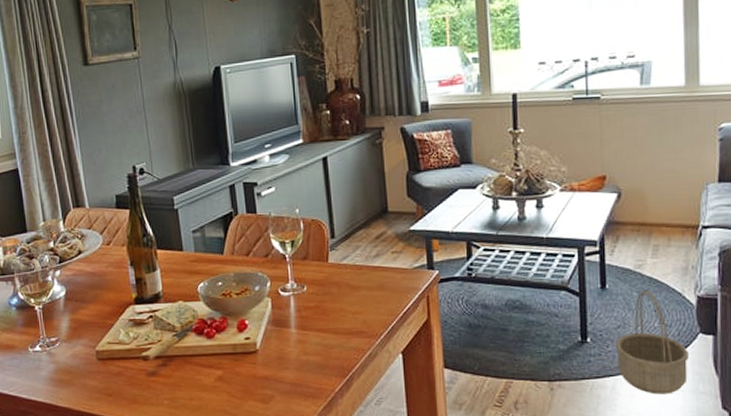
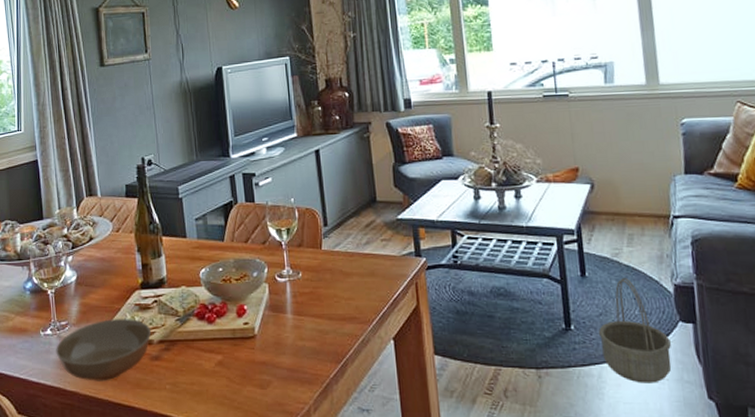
bowl: none [46,335,148,397] -> present [56,319,152,381]

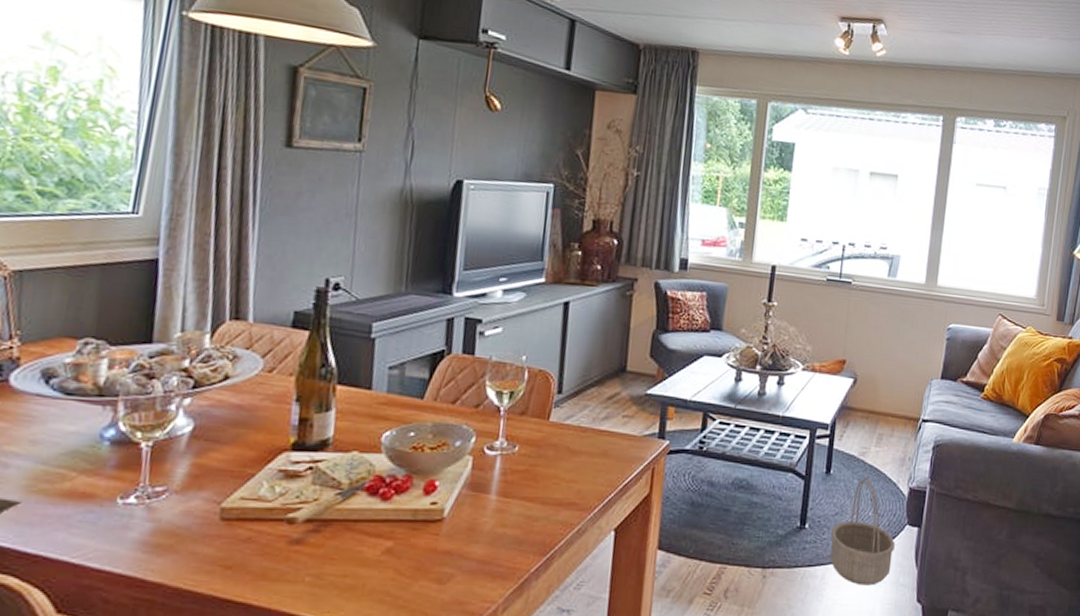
bowl: present [56,319,152,381] -> none [138,487,297,570]

